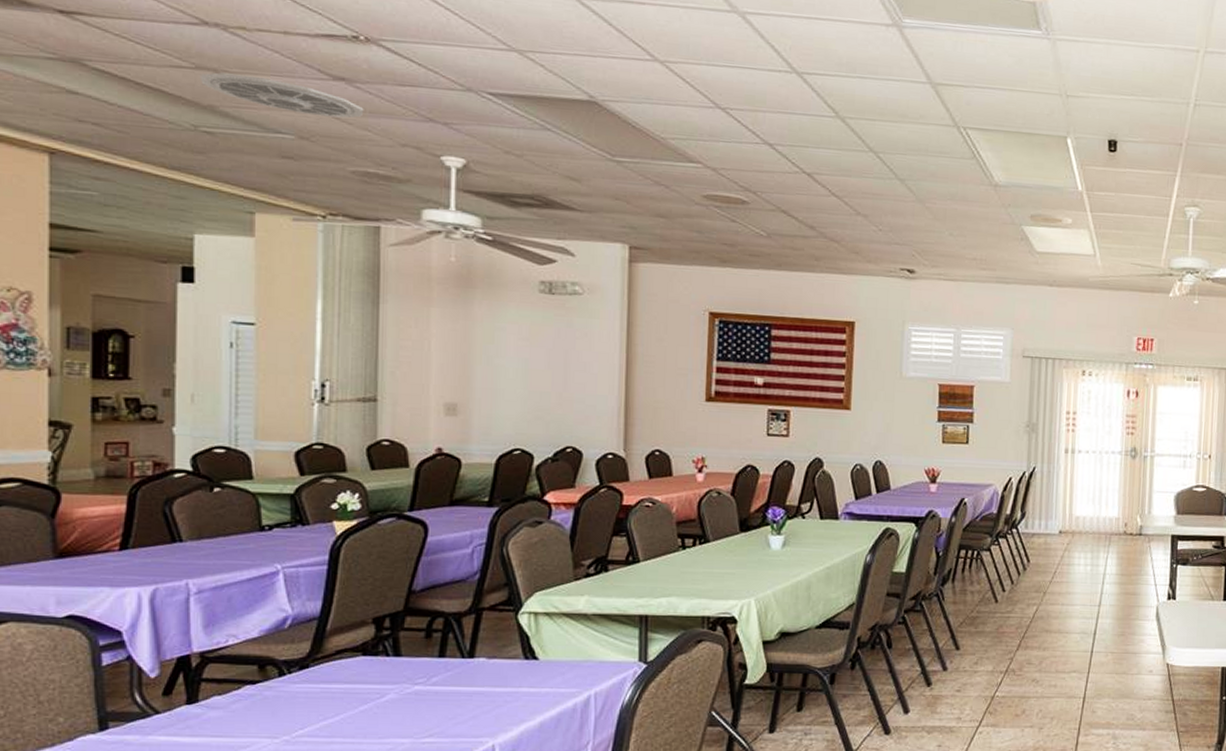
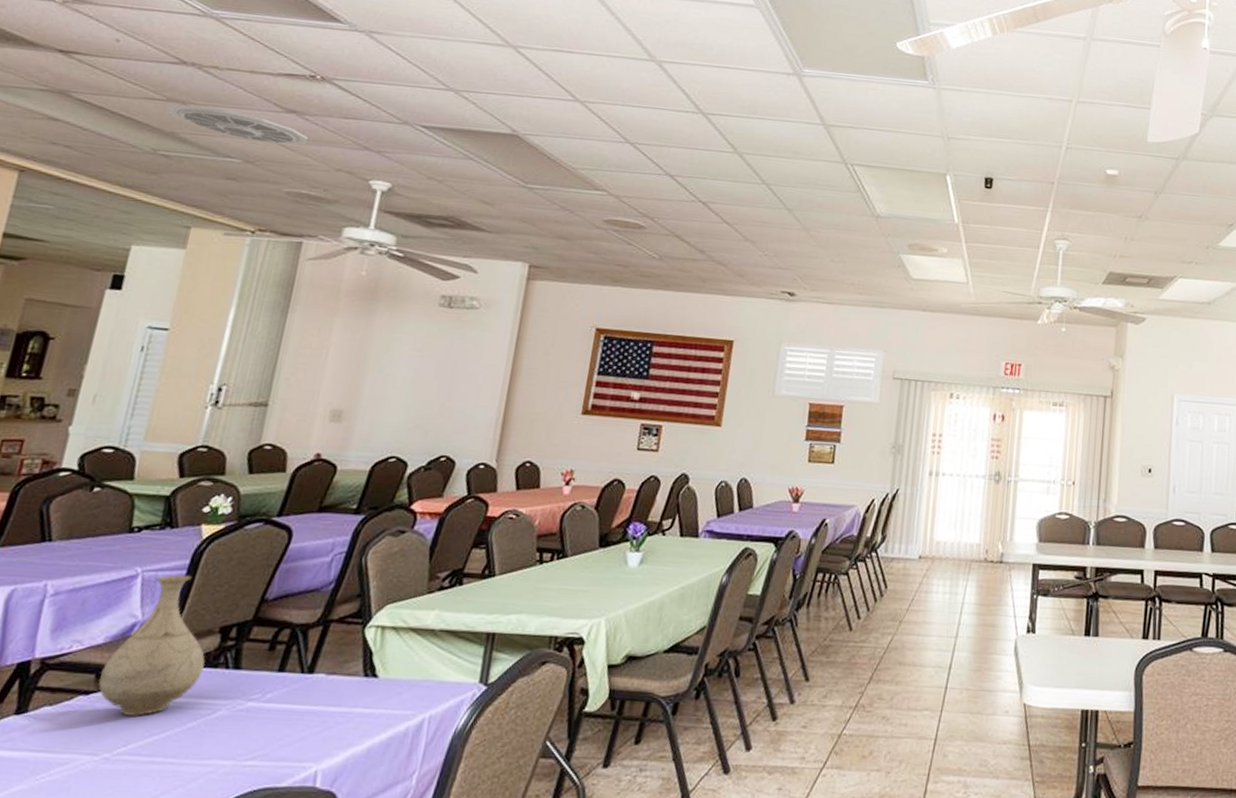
vase: none [262,570,365,703] -> present [98,574,206,717]

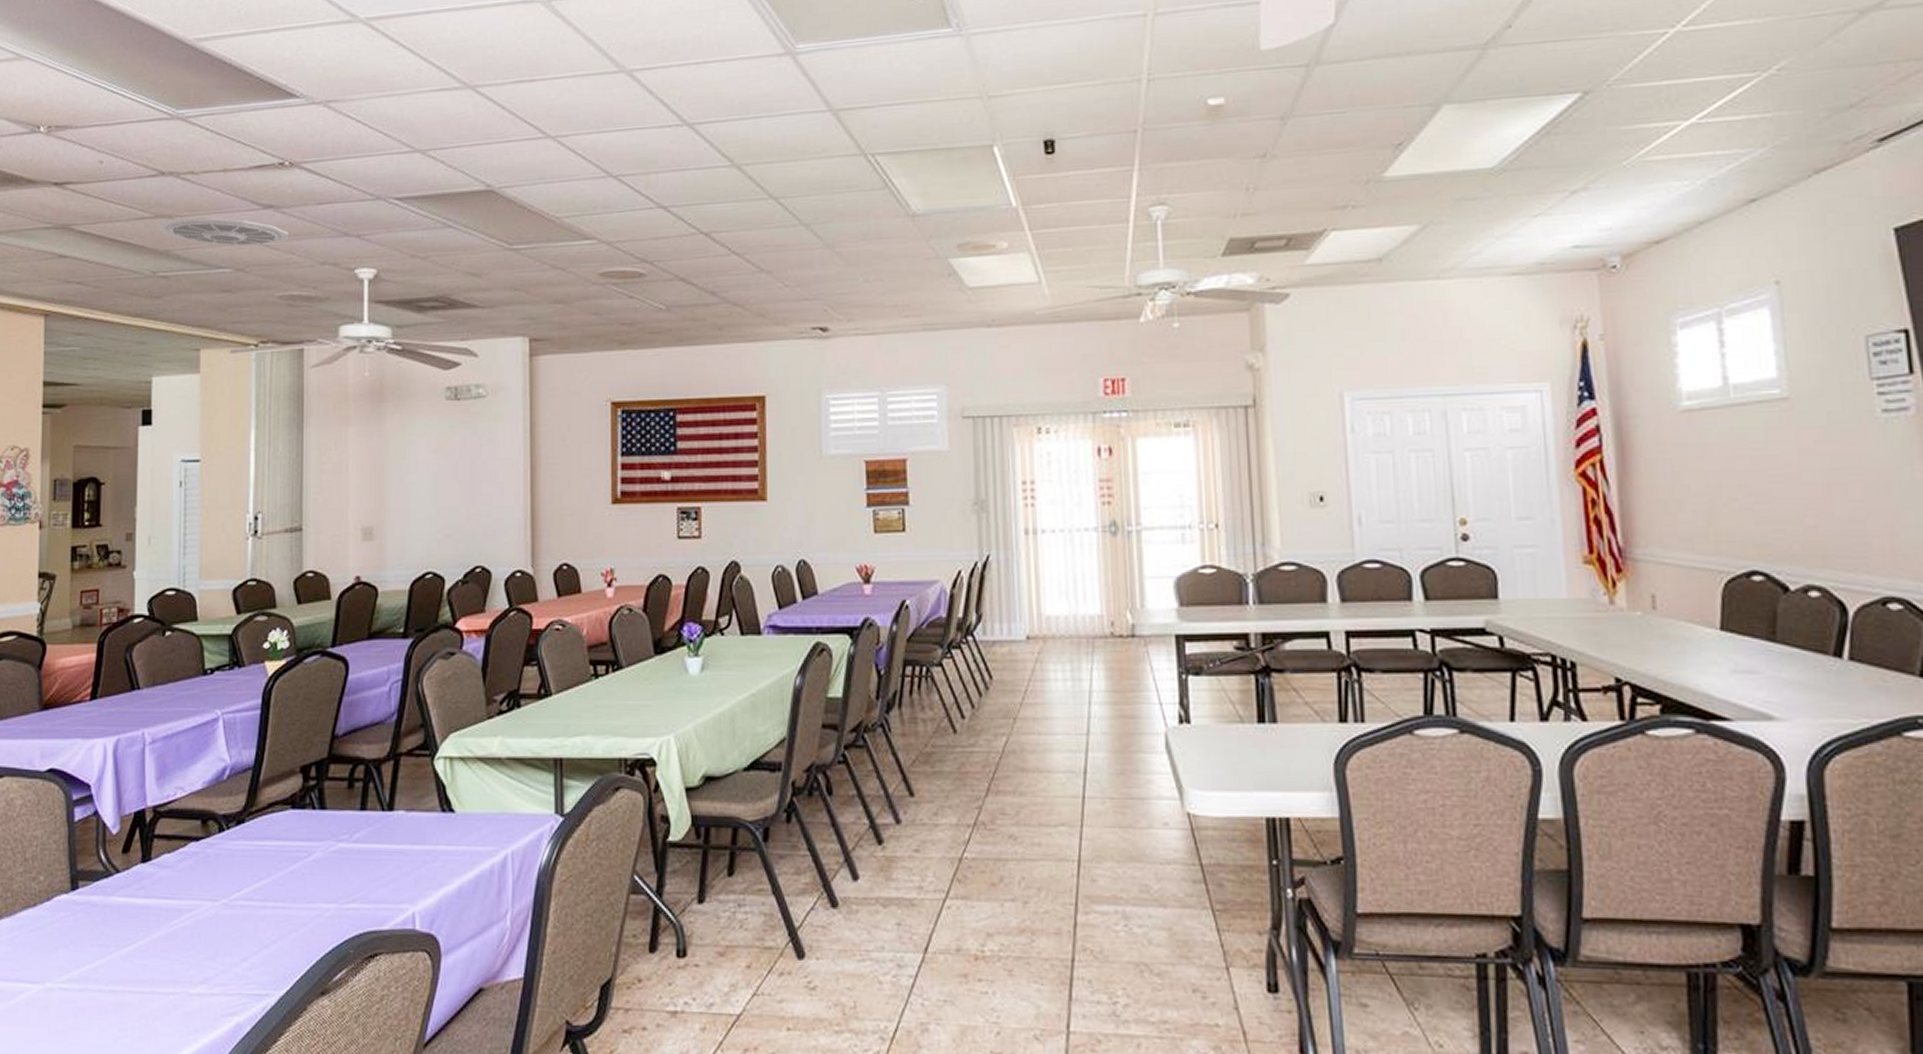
vase: present [98,574,206,717] -> none [204,715,294,862]

